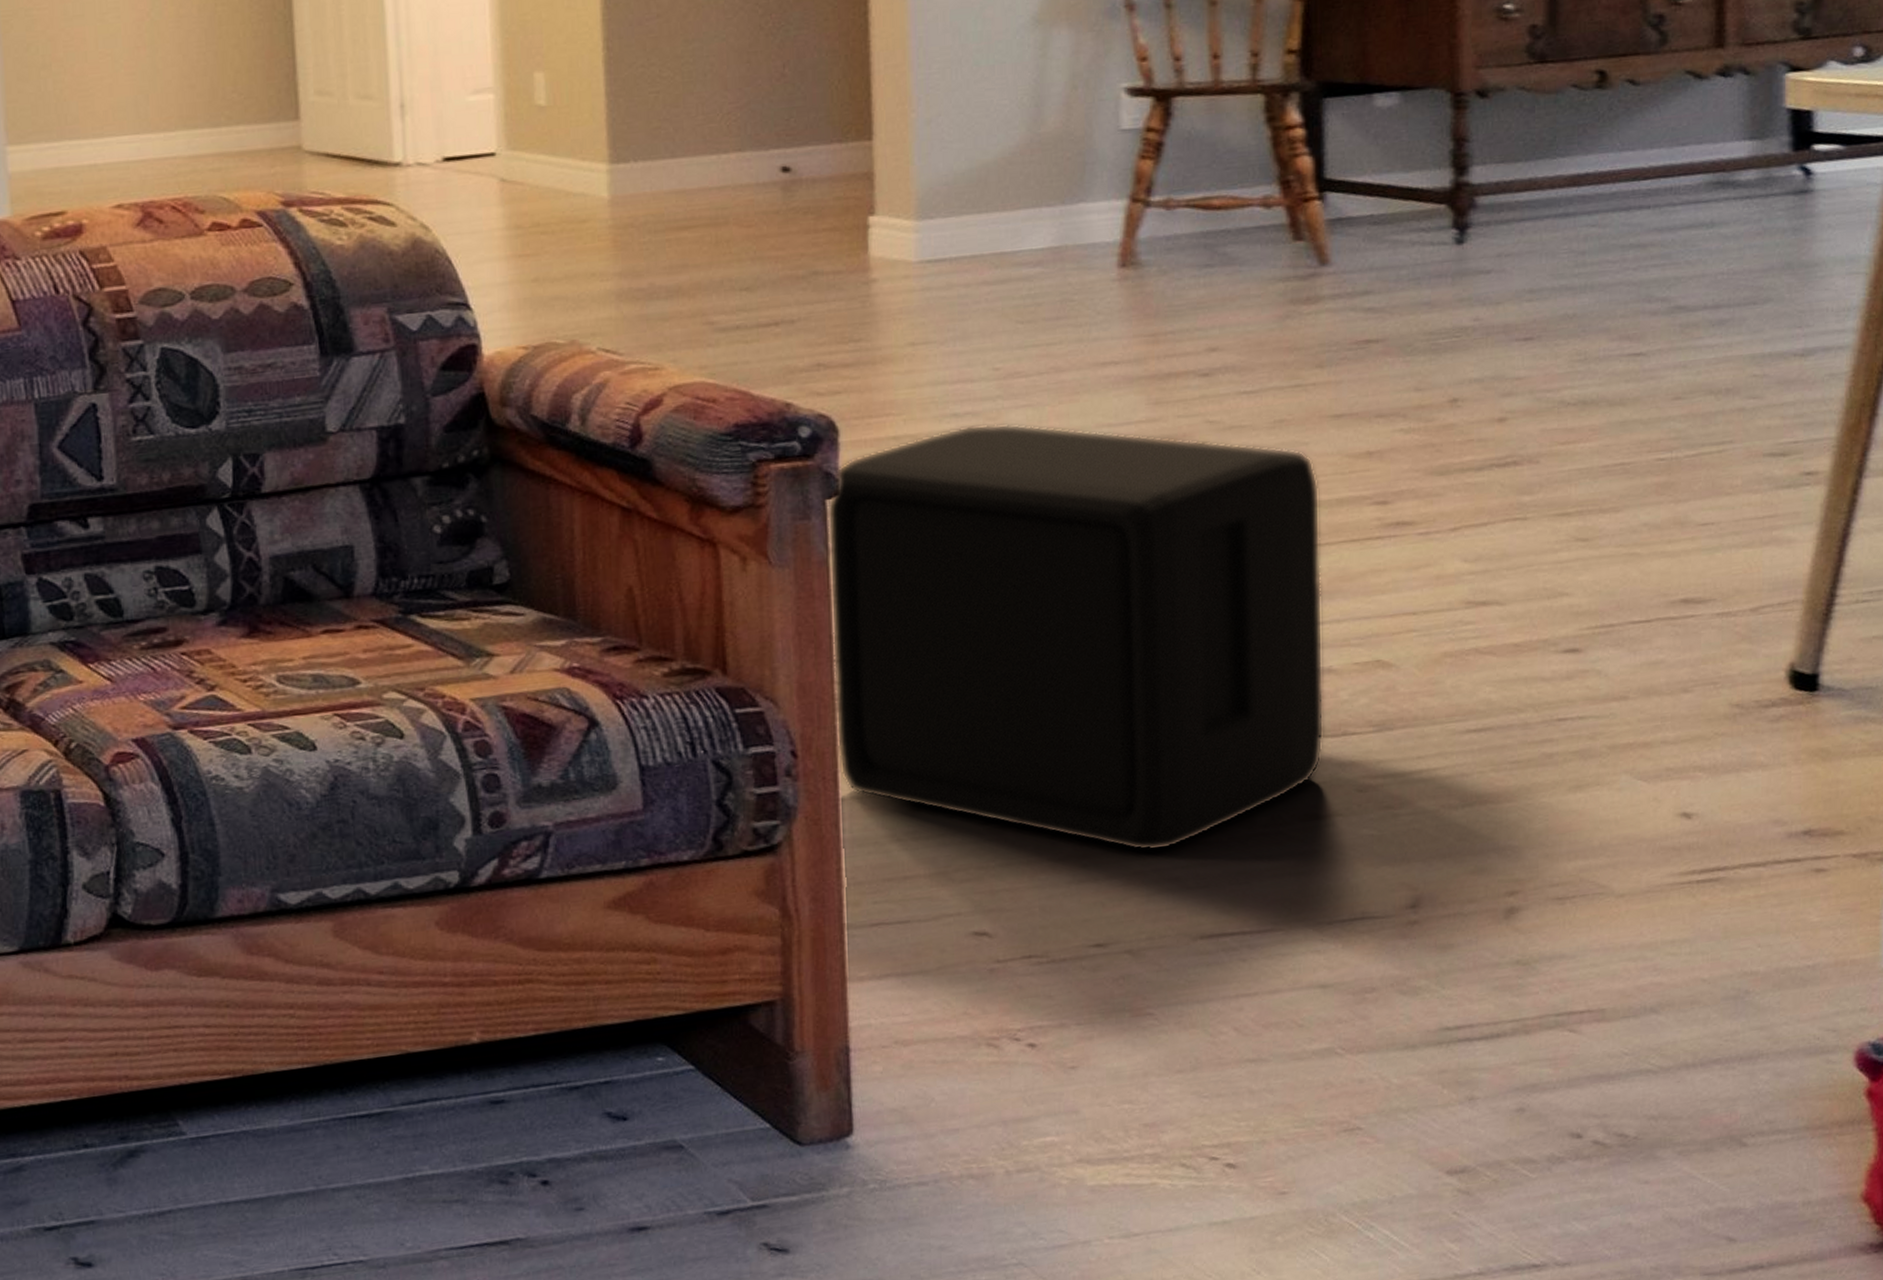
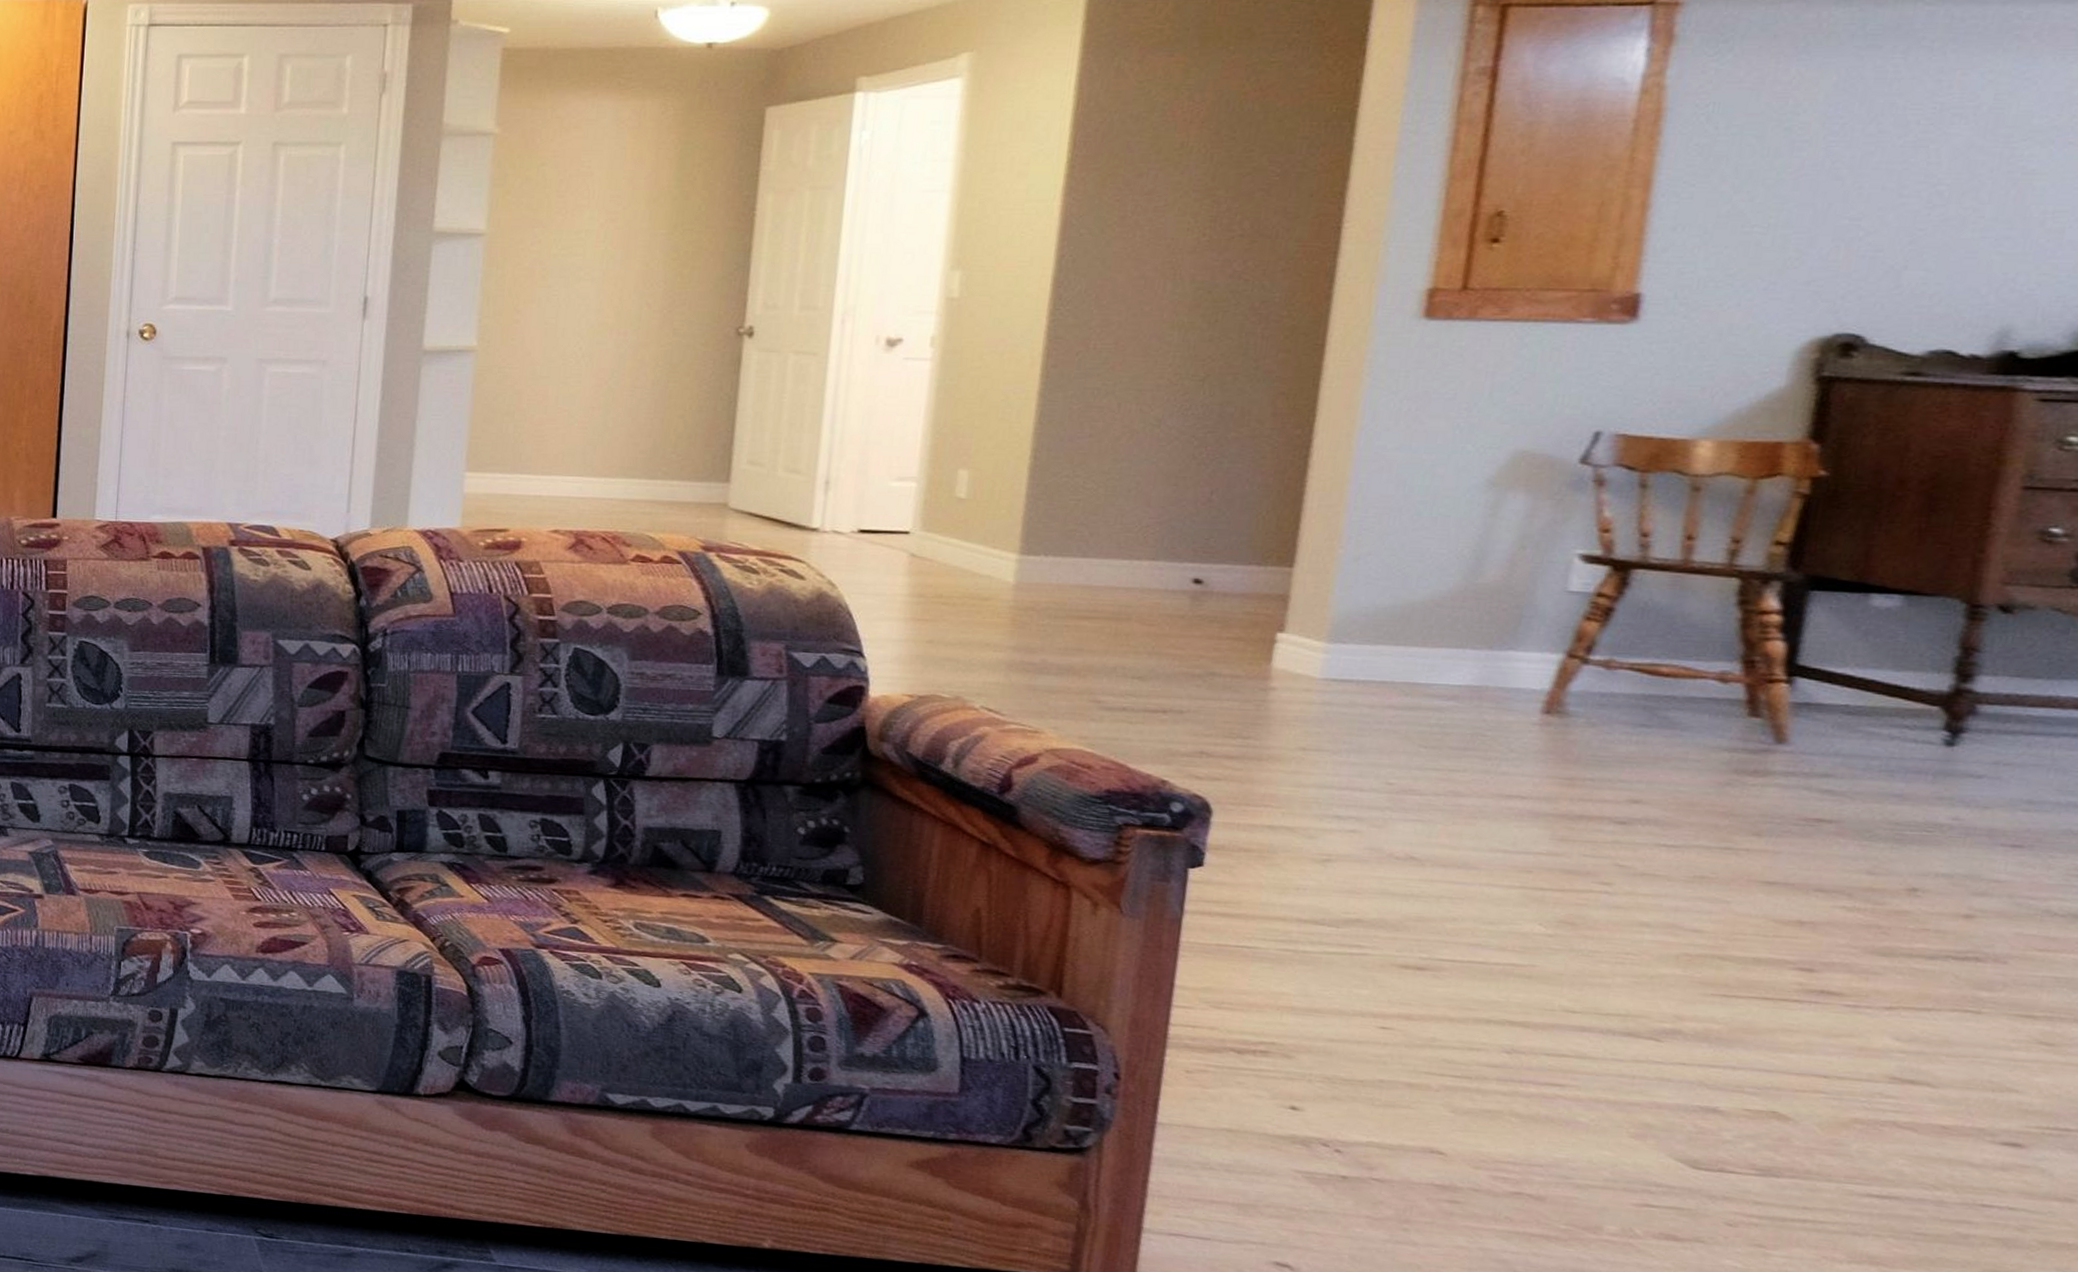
ottoman: present [827,423,1324,852] -> none [1161,828,1735,1234]

